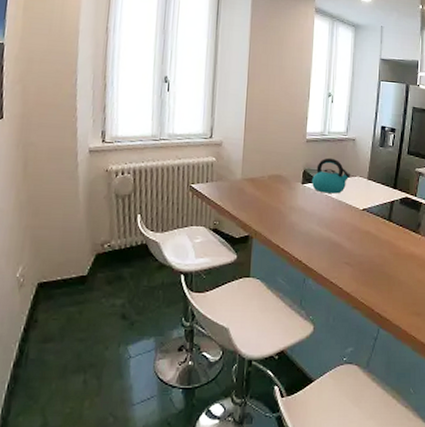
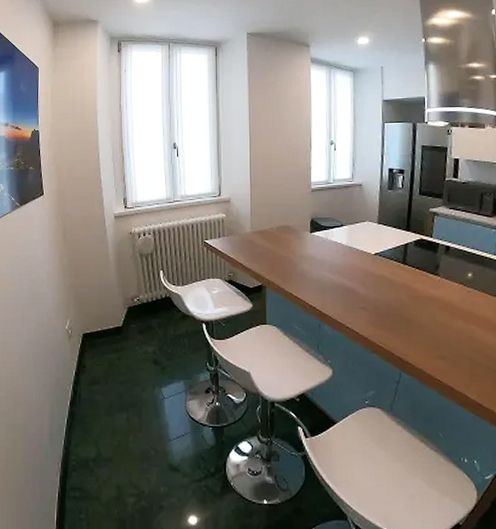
kettle: present [311,157,351,194] -> none [319,205,360,240]

